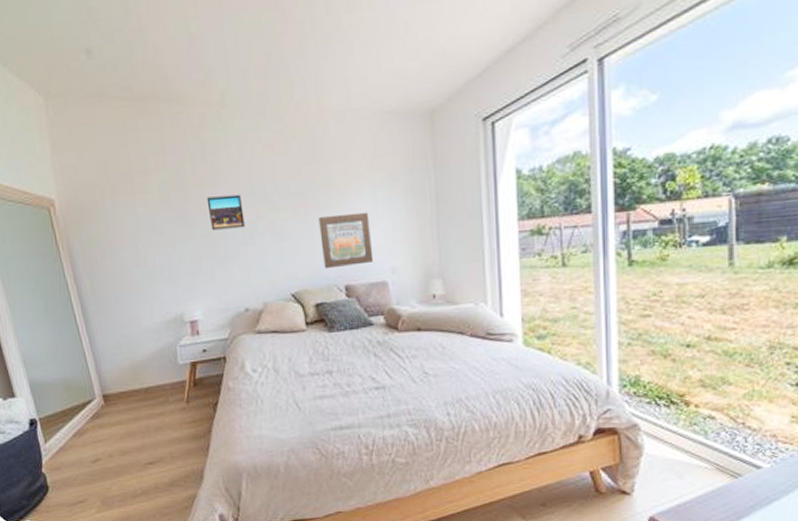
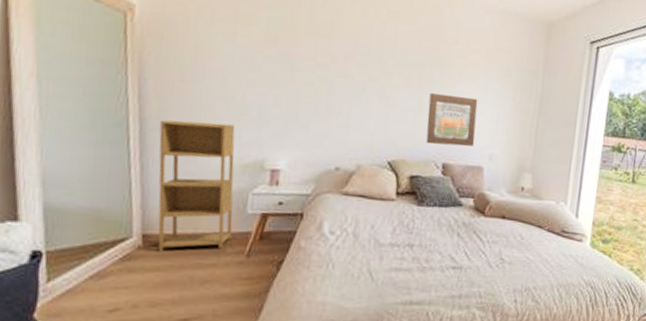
shelving unit: none [95,287,171,408] -> present [158,120,236,252]
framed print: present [206,194,245,231] -> none [317,46,356,86]

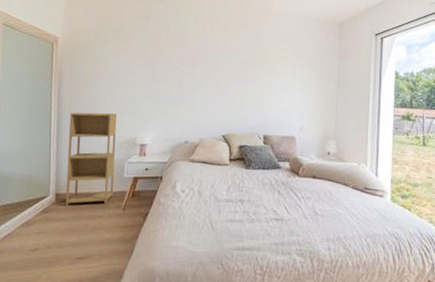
wall art: present [426,93,478,147] -> none [250,82,289,121]

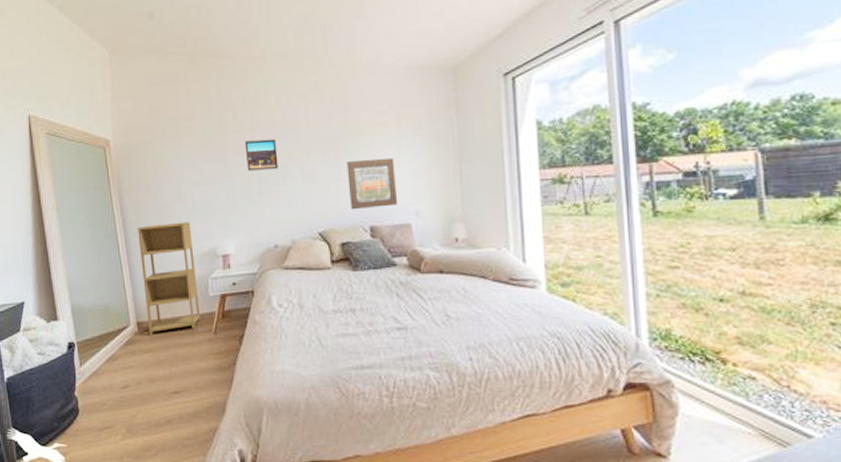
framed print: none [172,55,198,81] -> present [244,139,278,171]
wall art: none [250,82,289,121] -> present [347,157,398,210]

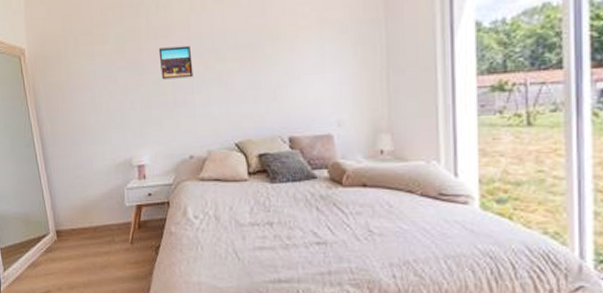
shelving unit: present [138,222,200,336] -> none [54,131,117,244]
wall art: present [347,157,398,210] -> none [265,64,319,120]

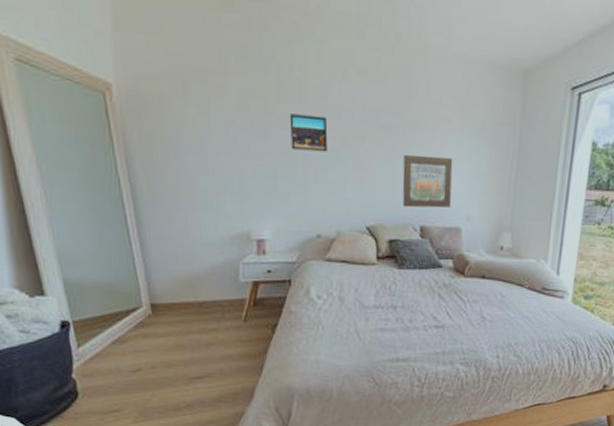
wall art: none [265,64,319,120] -> present [402,154,453,208]

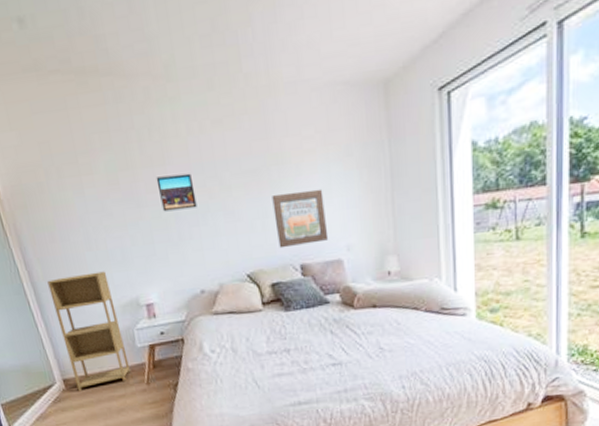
shelving unit: none [151,196,228,319] -> present [47,271,130,392]

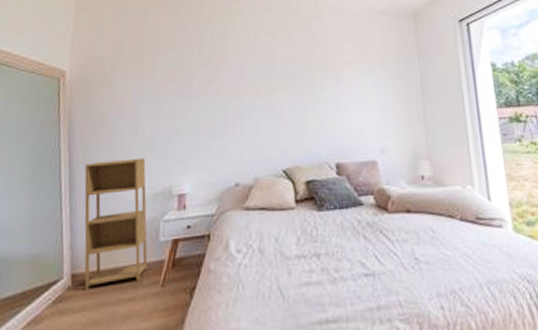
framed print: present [156,173,197,212] -> none [210,74,243,106]
wall art: present [272,188,329,249] -> none [313,94,364,147]

